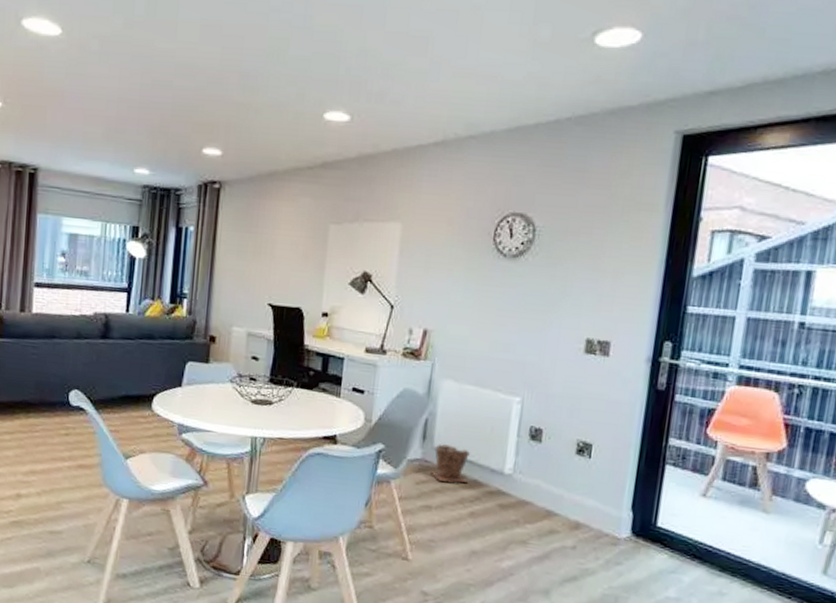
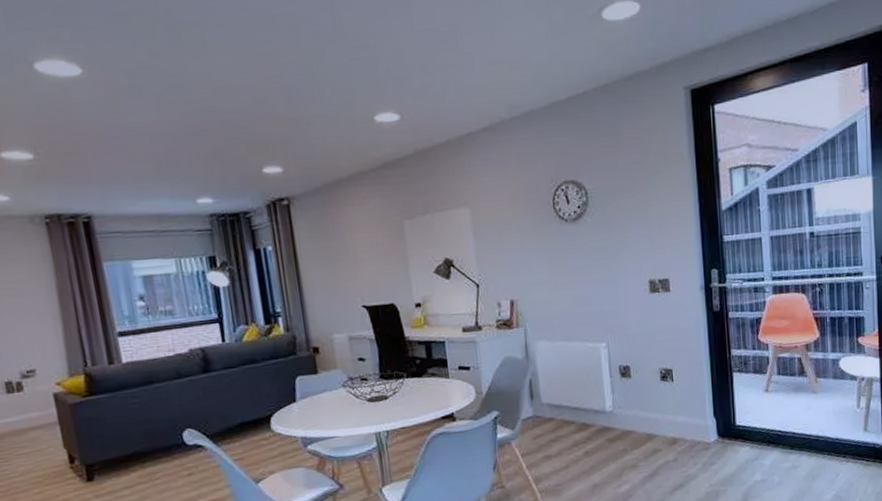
plant pot: present [429,443,471,483] -> none [543,397,578,431]

